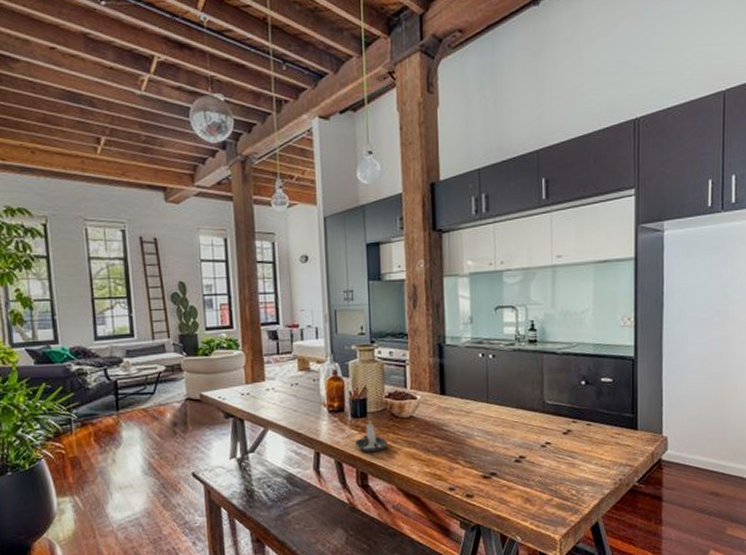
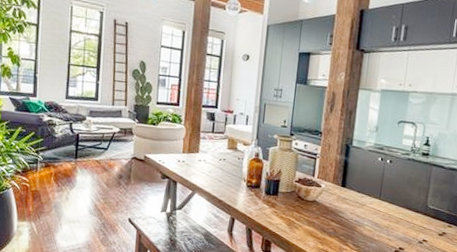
candle: present [355,419,388,452] -> none [265,198,292,225]

